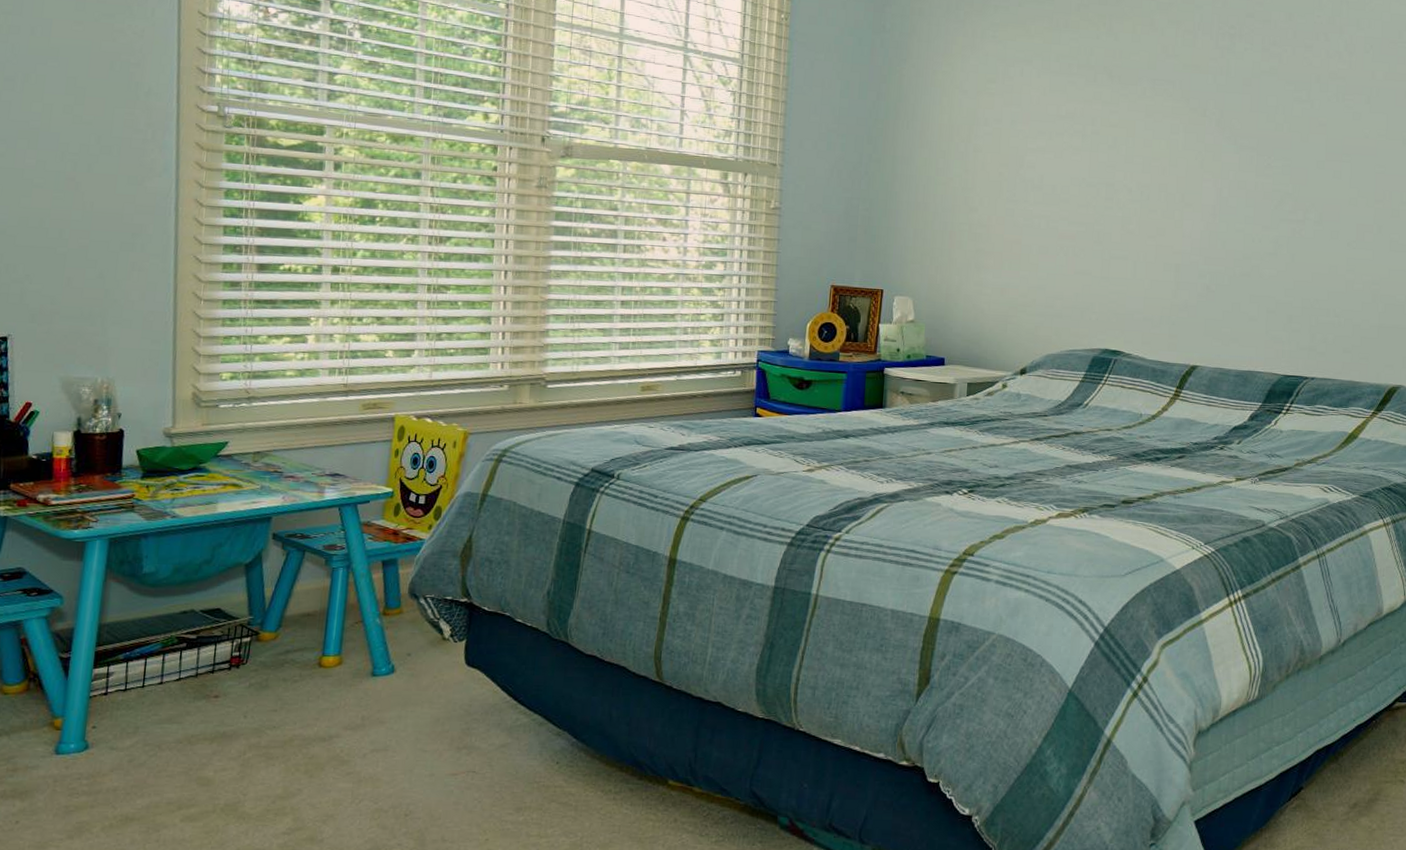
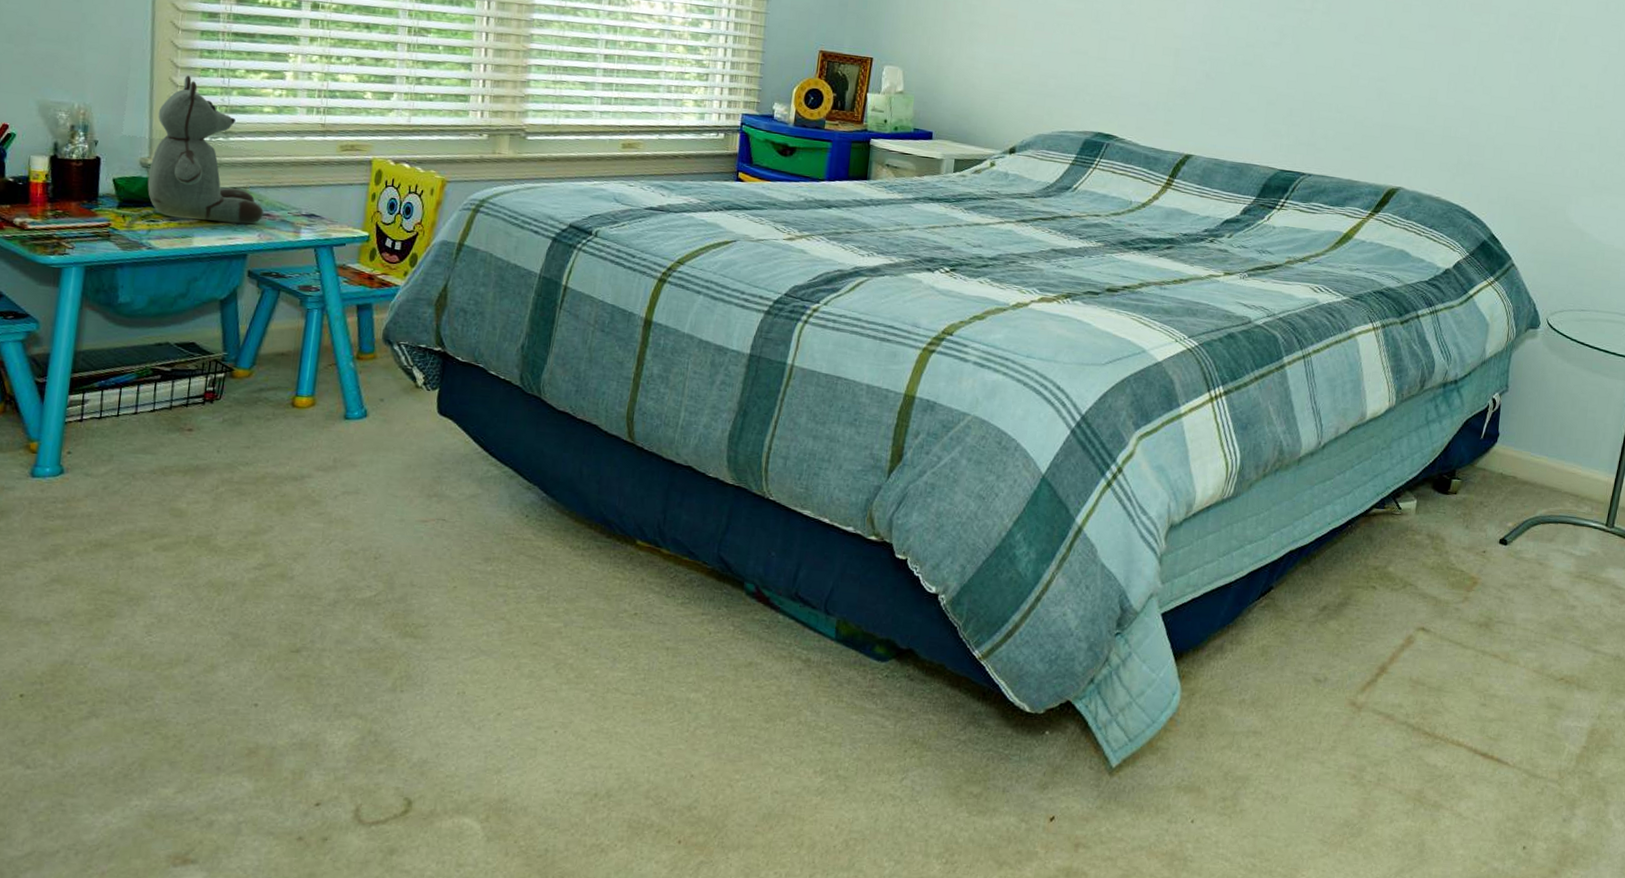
stuffed bear: none [171,344,287,487] -> present [147,75,264,224]

